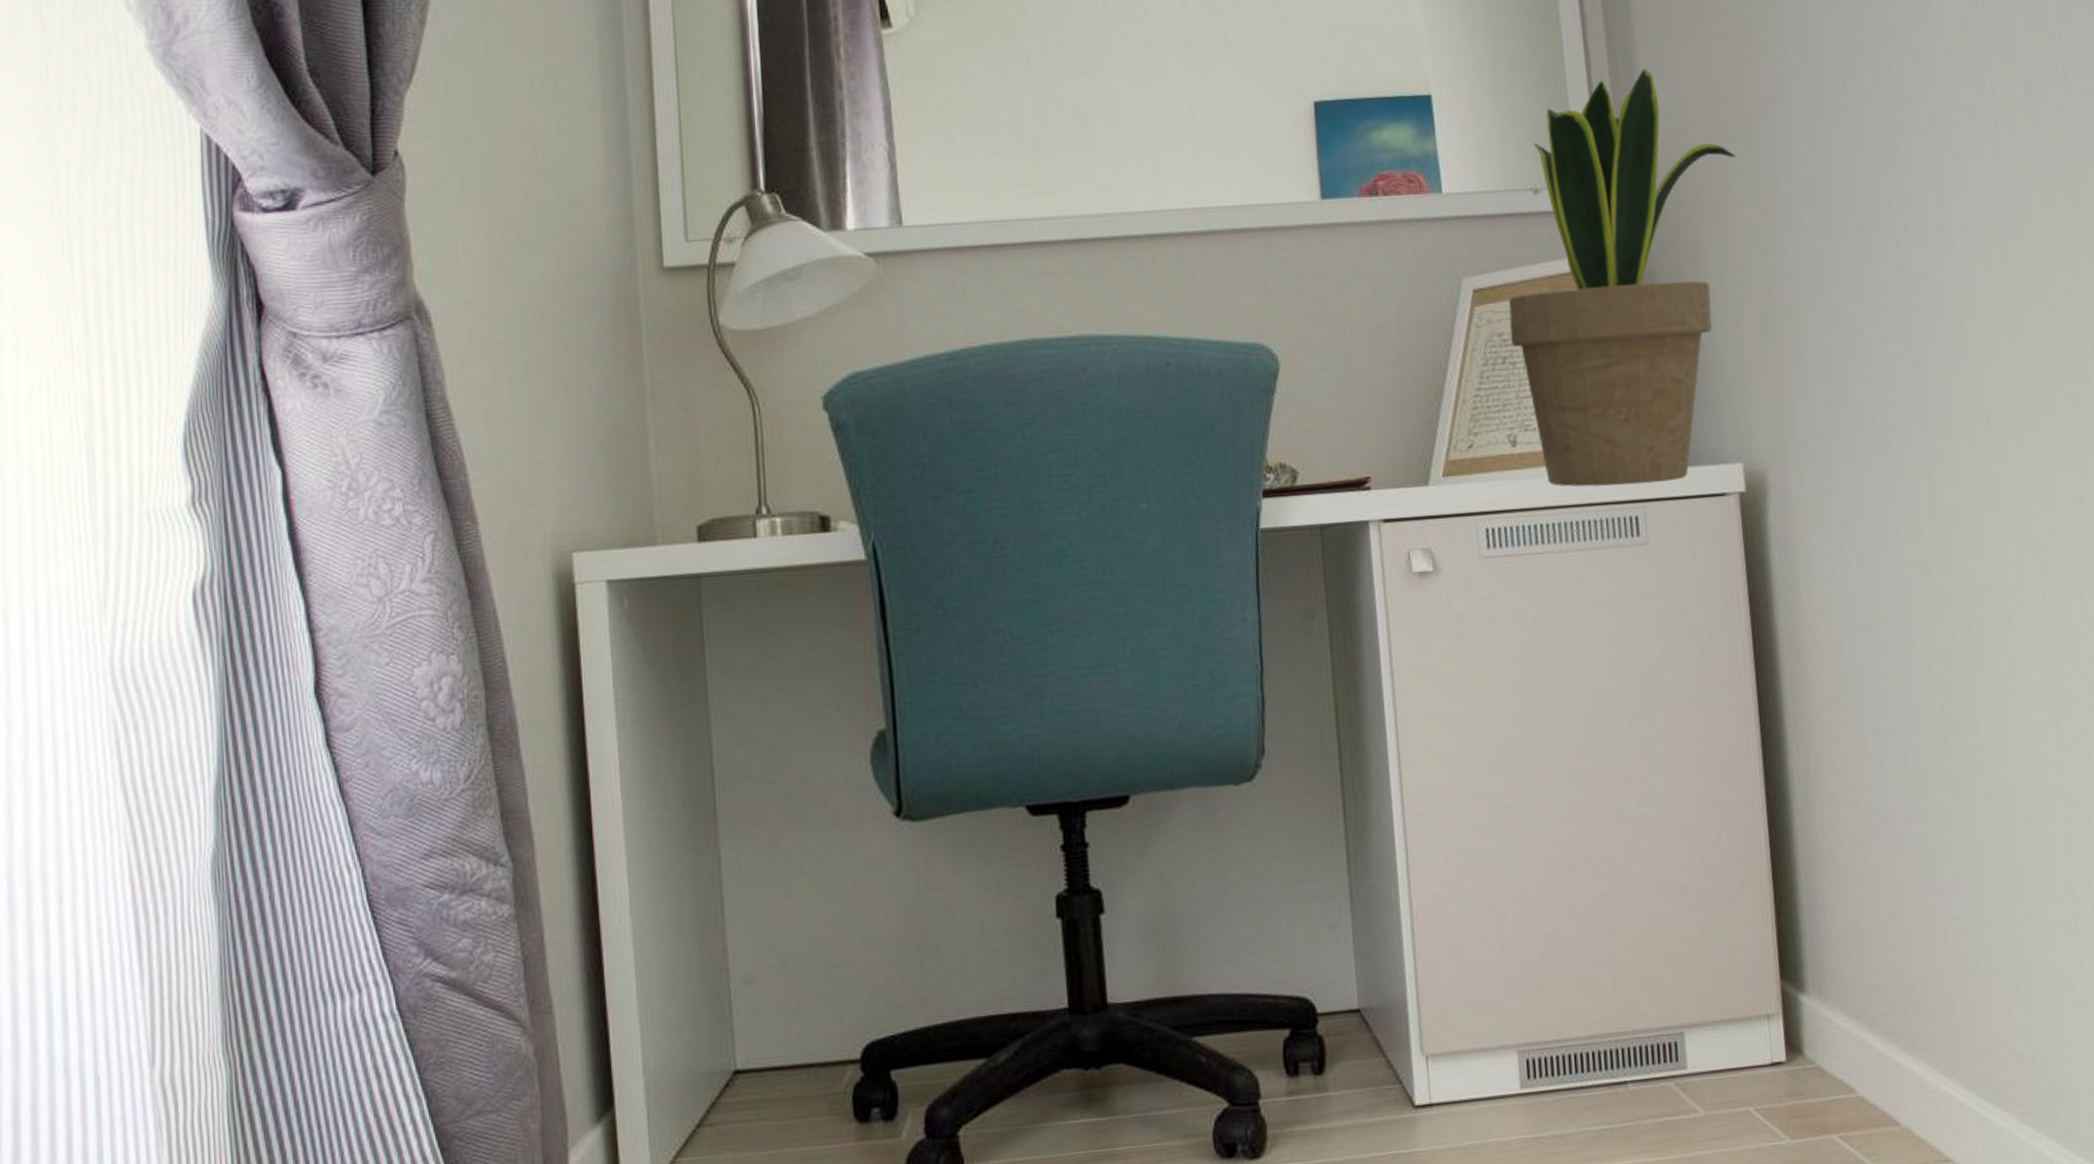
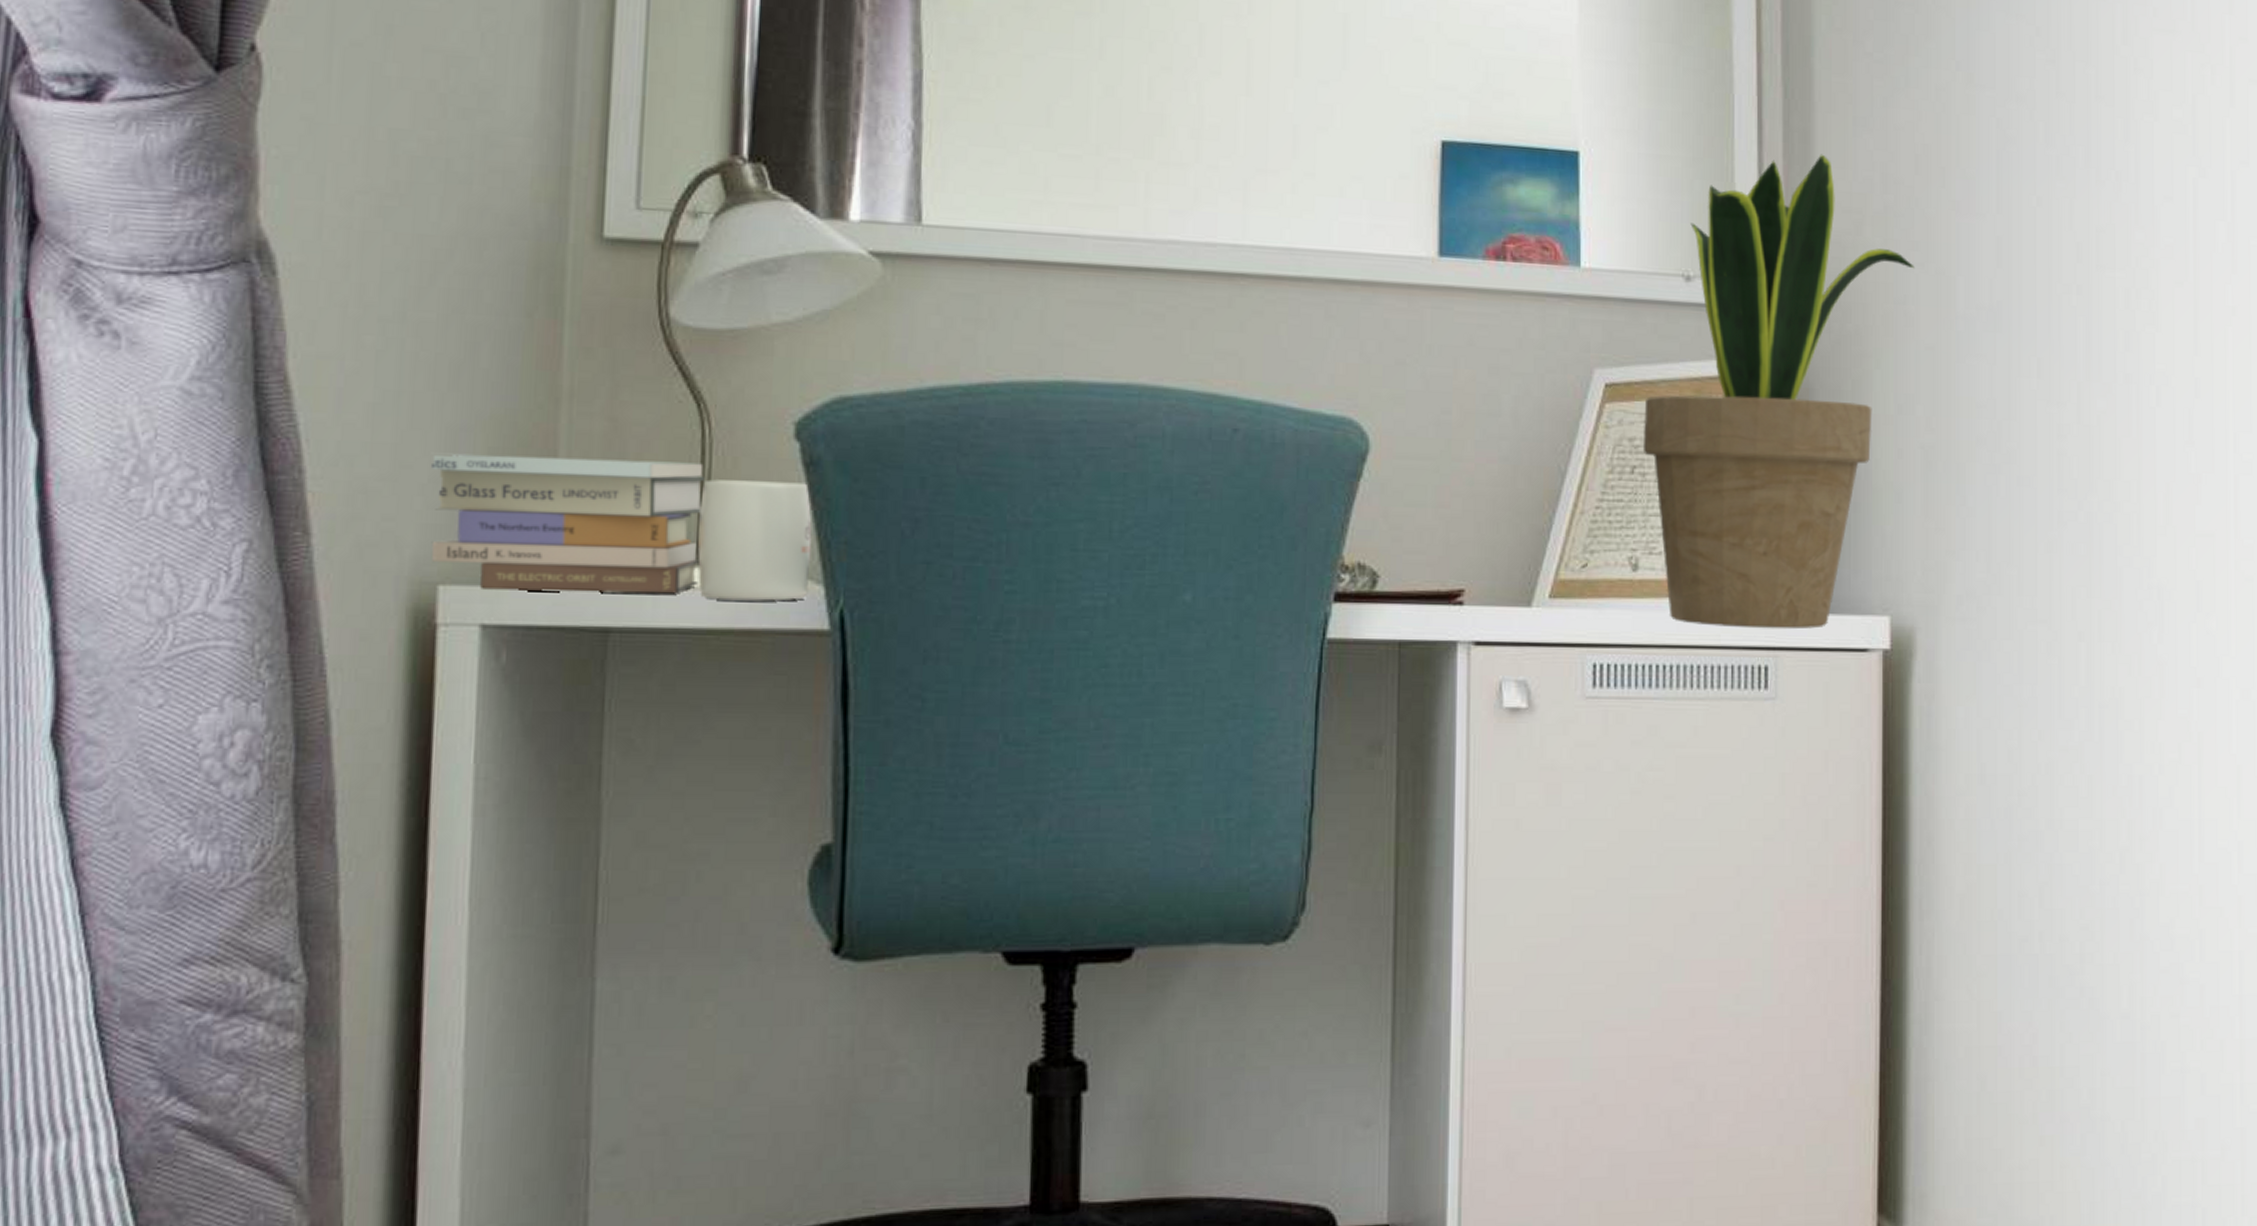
books: none [557,437,763,553] -> present [430,453,705,594]
mug: none [757,444,847,544] -> present [697,479,812,601]

